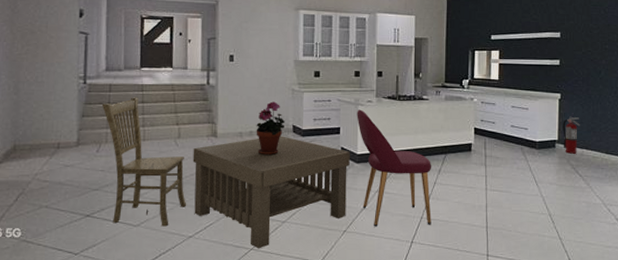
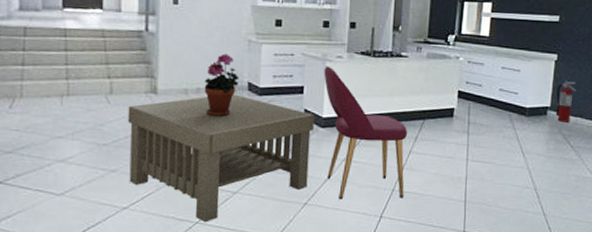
dining chair: present [101,97,187,227] -> none [14,43,121,196]

